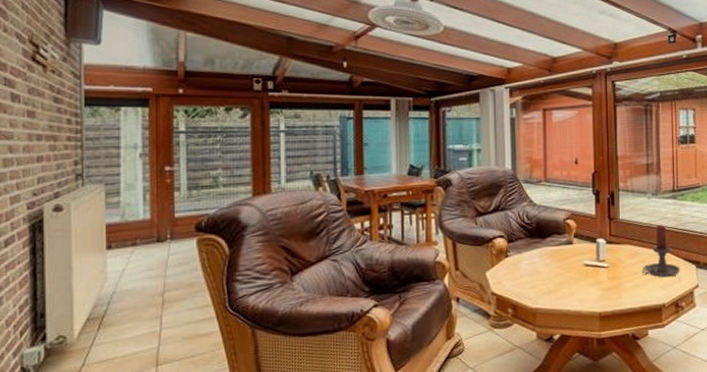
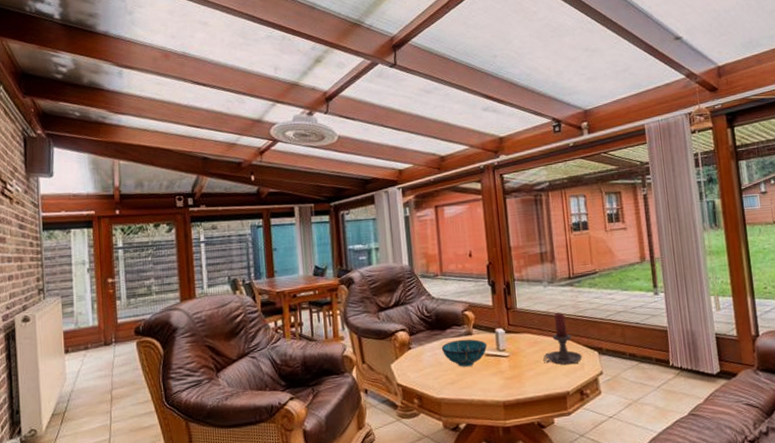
decorative bowl: none [540,248,587,277] -> present [441,339,487,367]

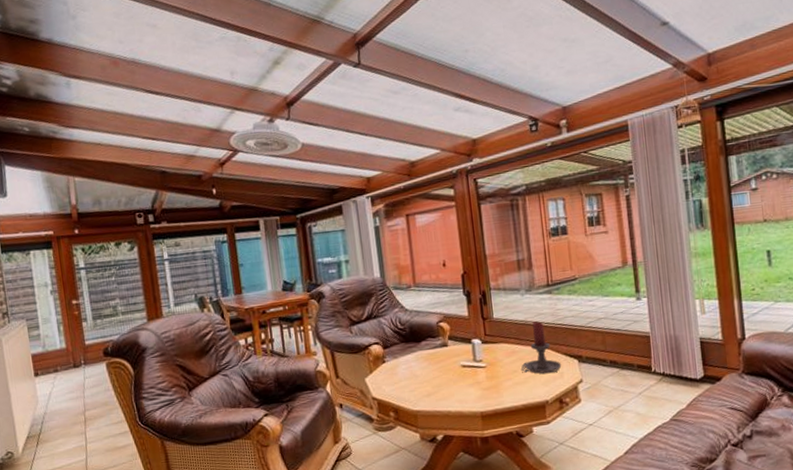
decorative bowl: present [441,339,487,367] -> none [416,350,464,379]

